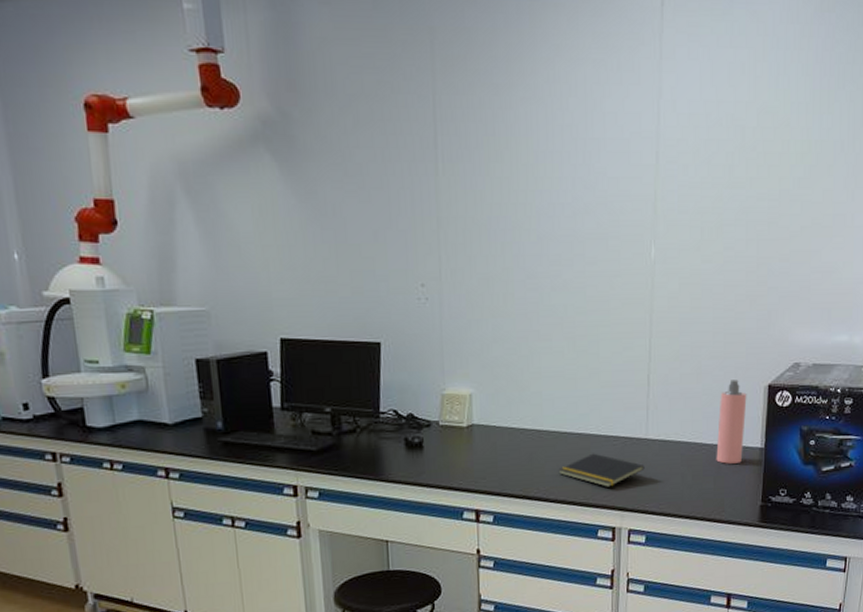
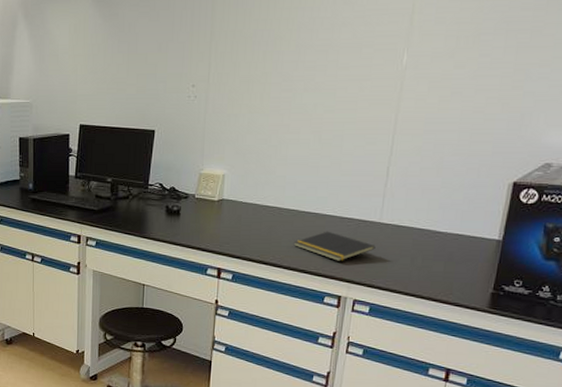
spray bottle: present [716,379,747,464] -> none [449,176,489,252]

